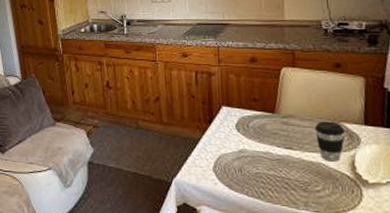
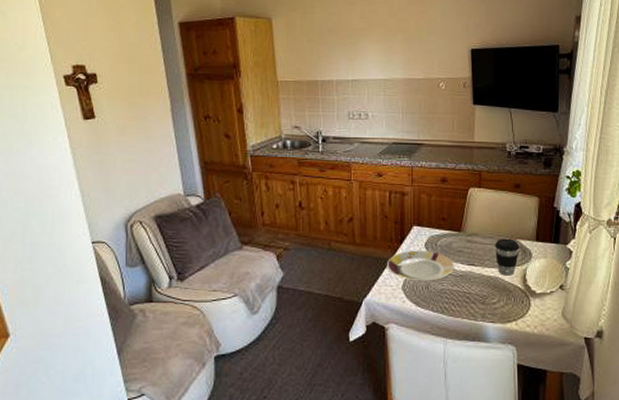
plate: none [195,131,269,164] -> present [386,250,454,281]

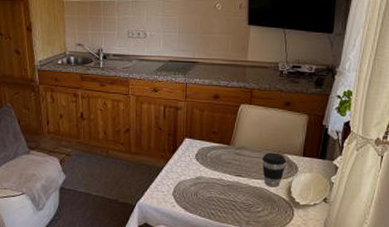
plate: present [386,250,454,281] -> none [159,160,222,189]

